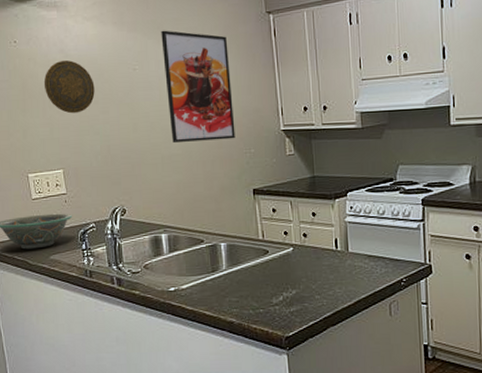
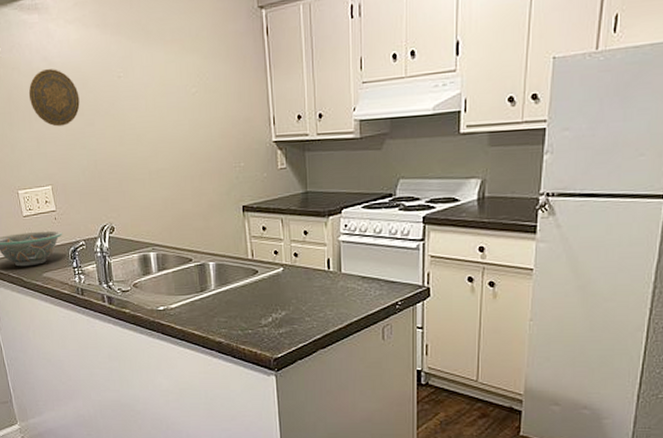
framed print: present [161,30,235,142] -> none [146,31,224,156]

